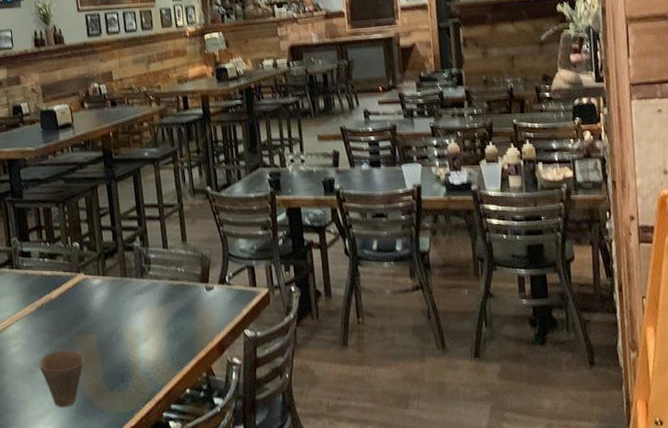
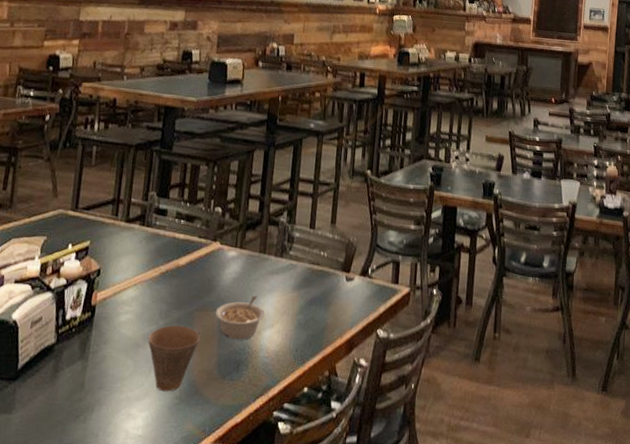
legume: none [92,315,138,356] -> present [215,296,265,340]

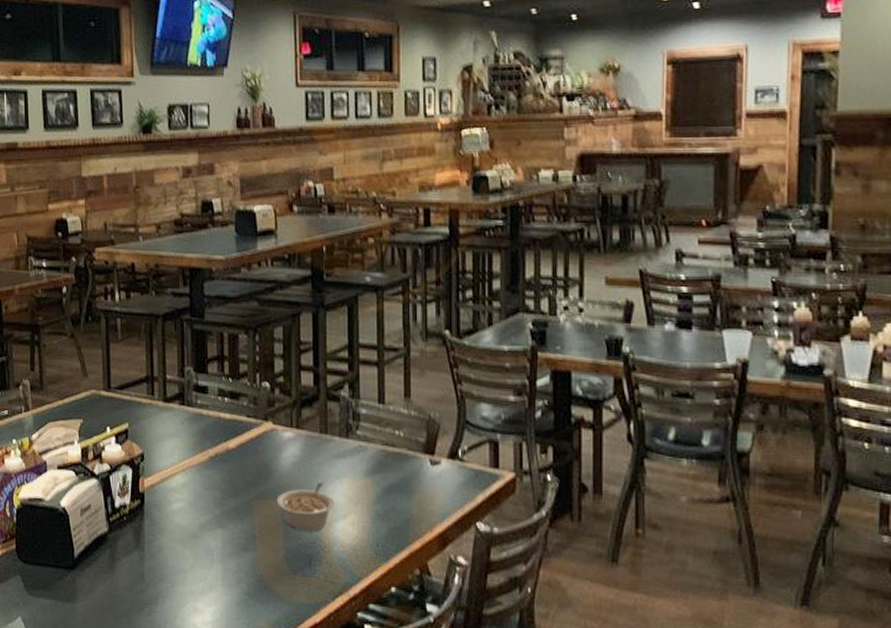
cup: present [148,325,200,392] -> none [205,514,263,586]

